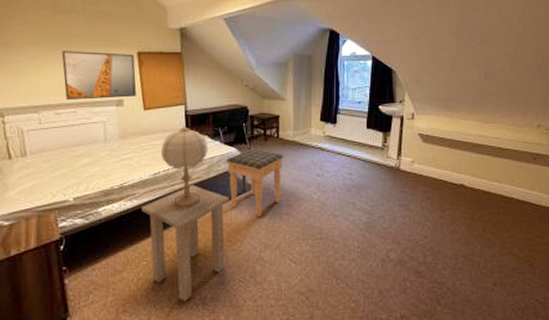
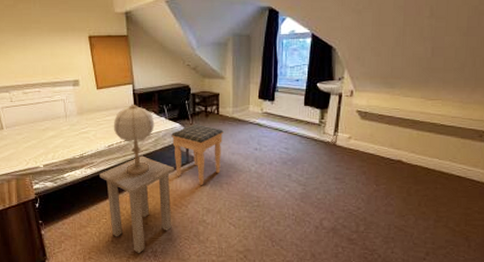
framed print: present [61,51,137,101] -> none [24,37,90,81]

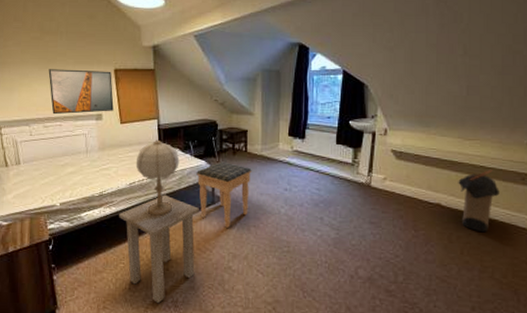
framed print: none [24,37,90,81] -> present [48,69,114,115]
laundry hamper: none [419,127,458,186] -> present [458,169,500,233]

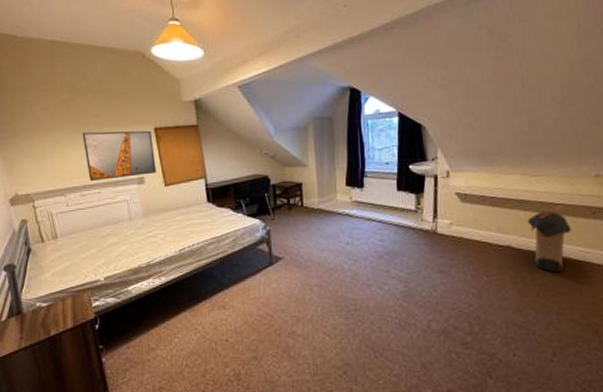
side table: present [119,195,199,304] -> none [170,259,257,379]
table lamp: present [135,139,180,217] -> none [184,200,232,284]
footstool: present [196,161,252,228] -> none [251,218,310,290]

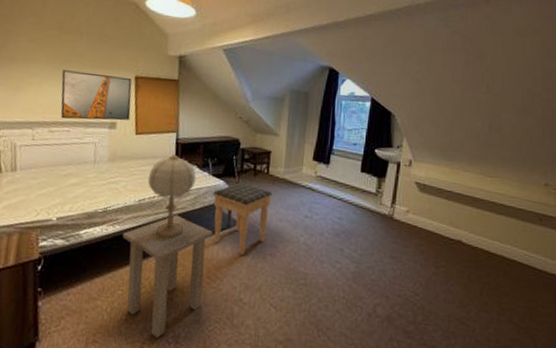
side table: none [170,259,257,379] -> present [123,215,213,339]
table lamp: none [184,200,232,284] -> present [147,154,196,239]
footstool: none [251,218,310,290] -> present [213,182,273,255]
laundry hamper: present [527,205,571,273] -> none [479,207,518,273]

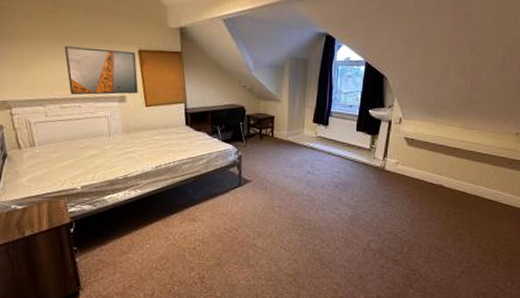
side table: present [123,215,213,339] -> none [145,177,226,281]
table lamp: present [147,154,196,239] -> none [162,123,207,199]
footstool: present [213,182,273,255] -> none [224,146,278,208]

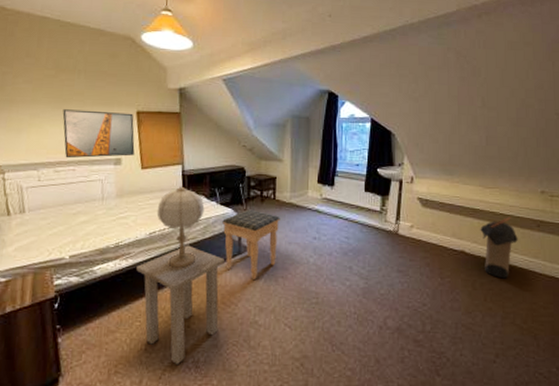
side table: none [145,177,226,281] -> present [136,245,225,365]
table lamp: none [162,123,207,199] -> present [156,186,205,269]
footstool: none [224,146,278,208] -> present [222,209,280,279]
laundry hamper: none [458,155,491,209] -> present [480,216,518,279]

